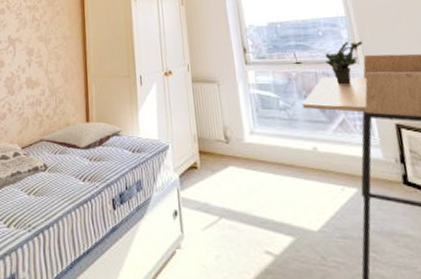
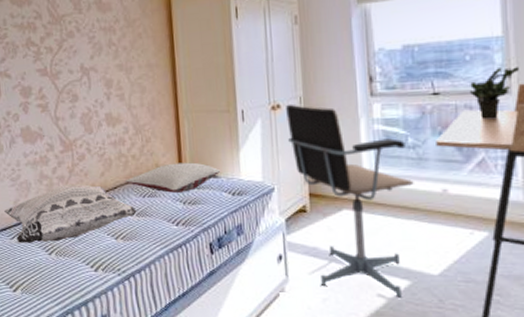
office chair: none [177,70,288,255] -> present [286,104,414,298]

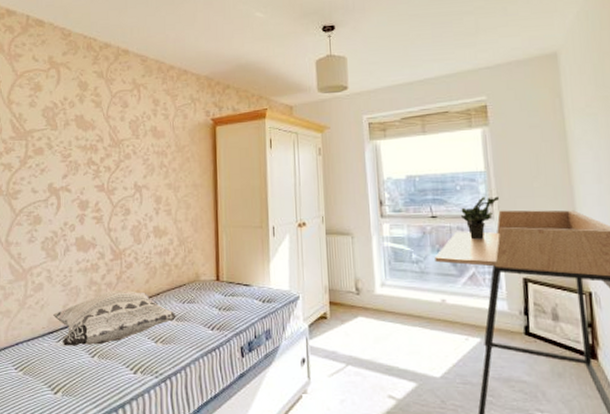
pillow: present [126,162,221,193] -> none [168,272,253,300]
office chair: present [286,104,414,298] -> none [311,222,418,399]

